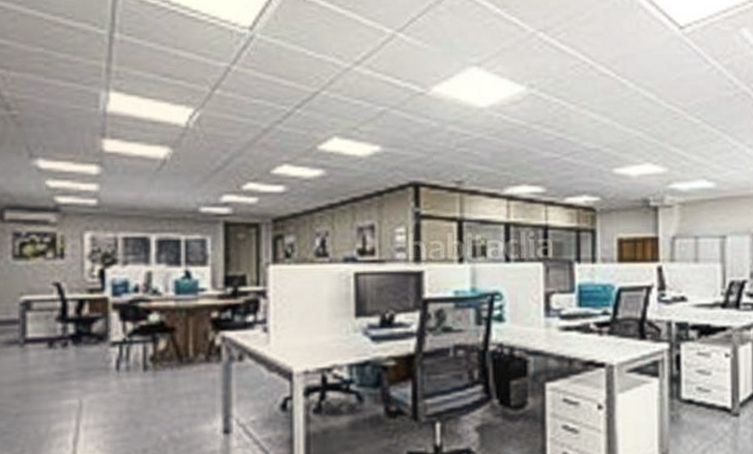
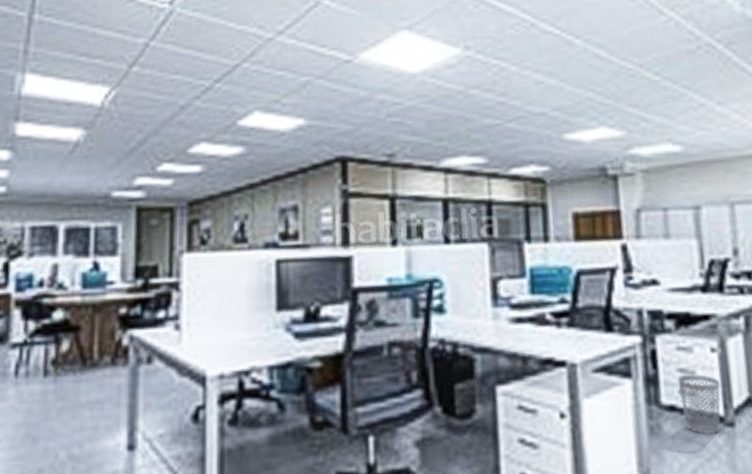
wastebasket: none [696,375,731,423] -> present [677,374,722,435]

